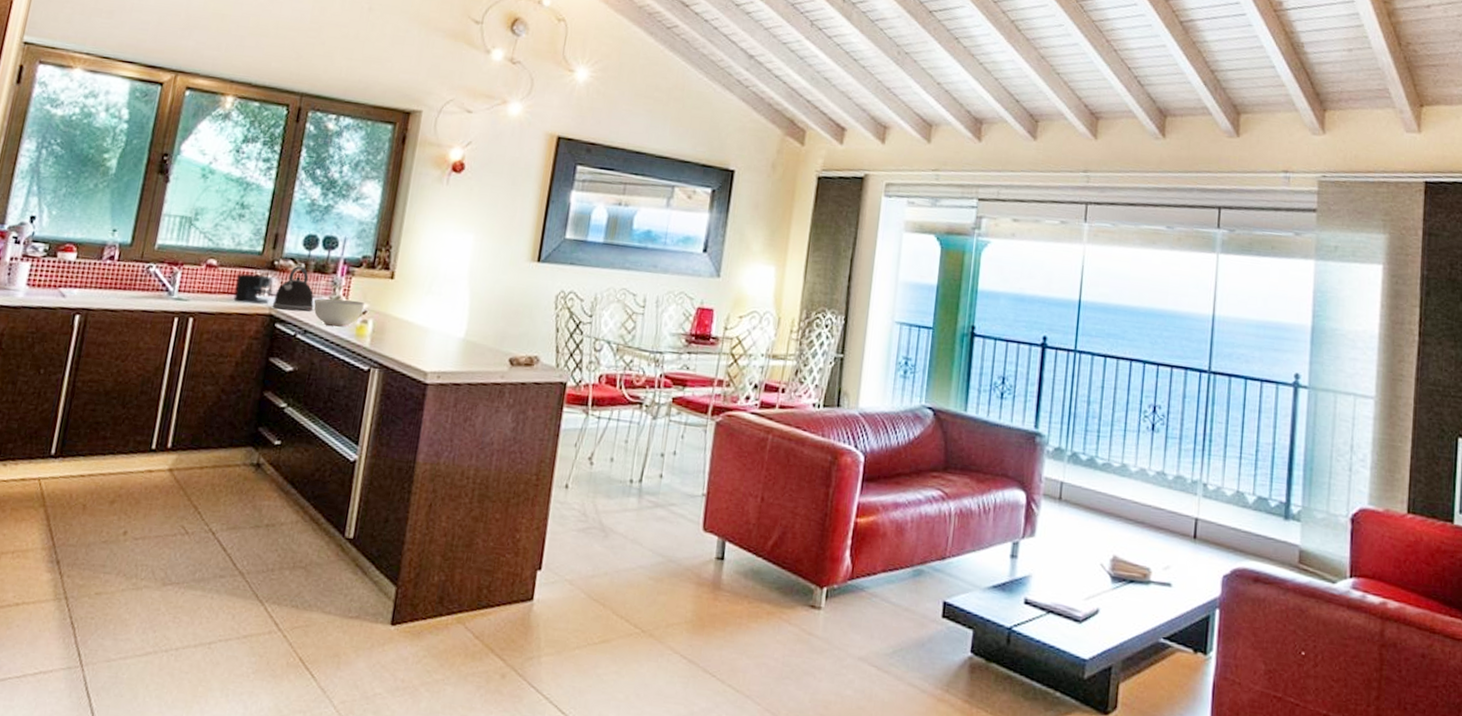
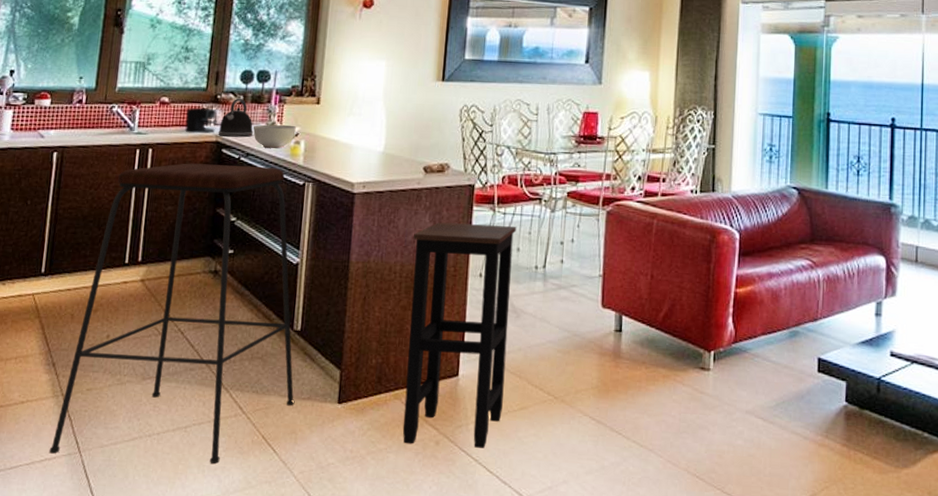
bar stool: none [45,337,348,687] -> present [49,163,295,463]
bar stool: none [463,423,611,685] -> present [402,222,516,448]

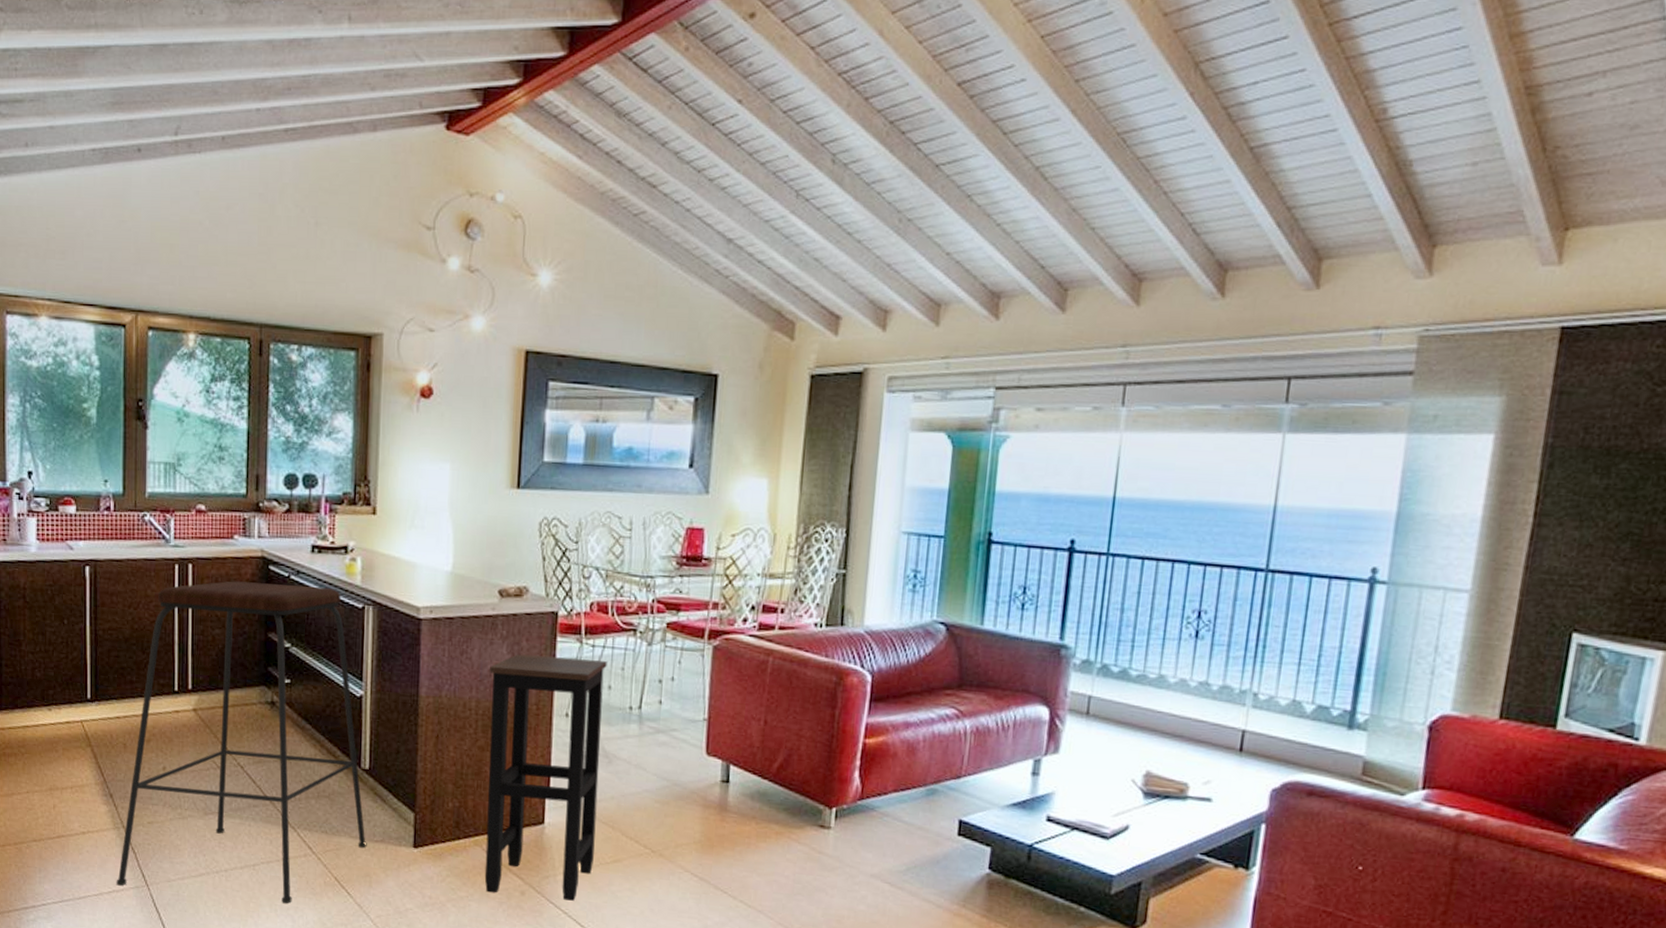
coffee maker: present [185,107,217,134] -> none [225,517,261,547]
kettle: present [218,98,253,138] -> none [263,506,303,553]
bowl: present [253,124,296,148] -> none [302,538,350,566]

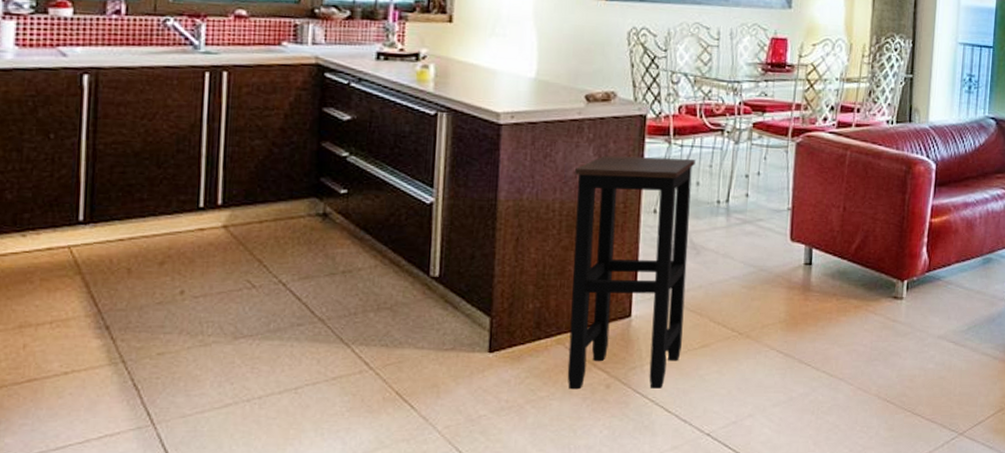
bar stool: present [116,581,367,903] -> none [109,89,435,429]

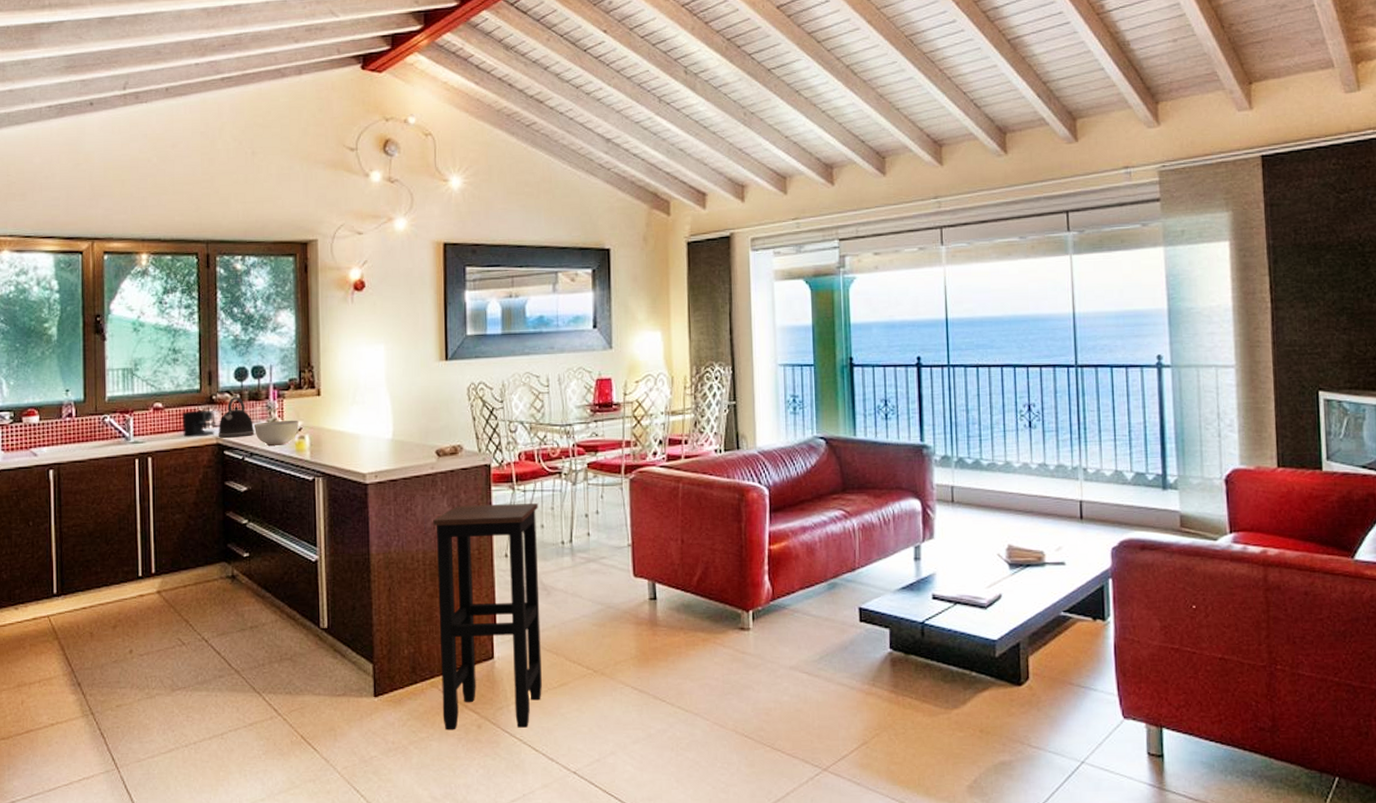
coffee maker: none [271,23,316,54] -> present [182,410,215,438]
kettle: none [318,12,366,60] -> present [218,396,255,438]
bowl: none [365,45,423,73] -> present [253,420,299,446]

